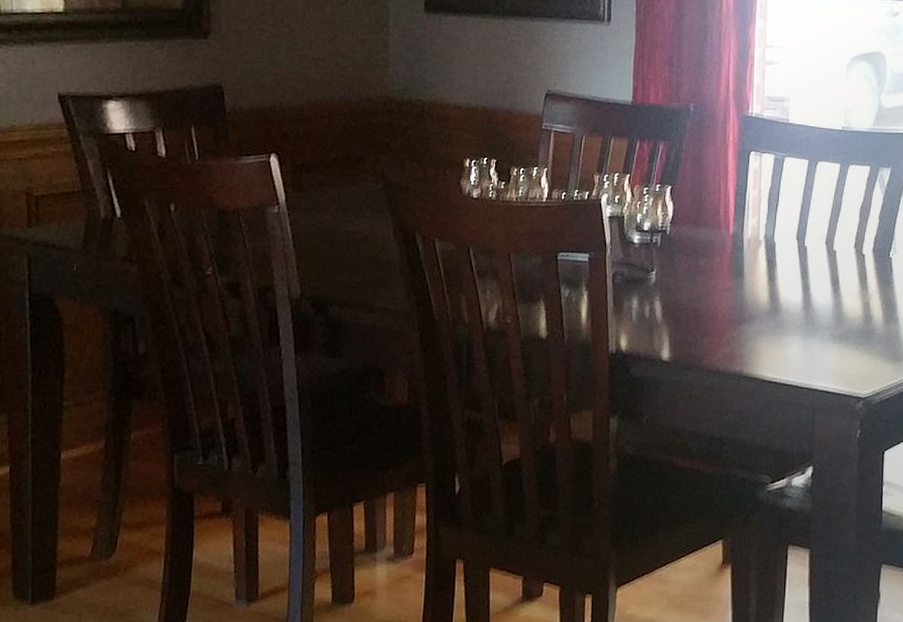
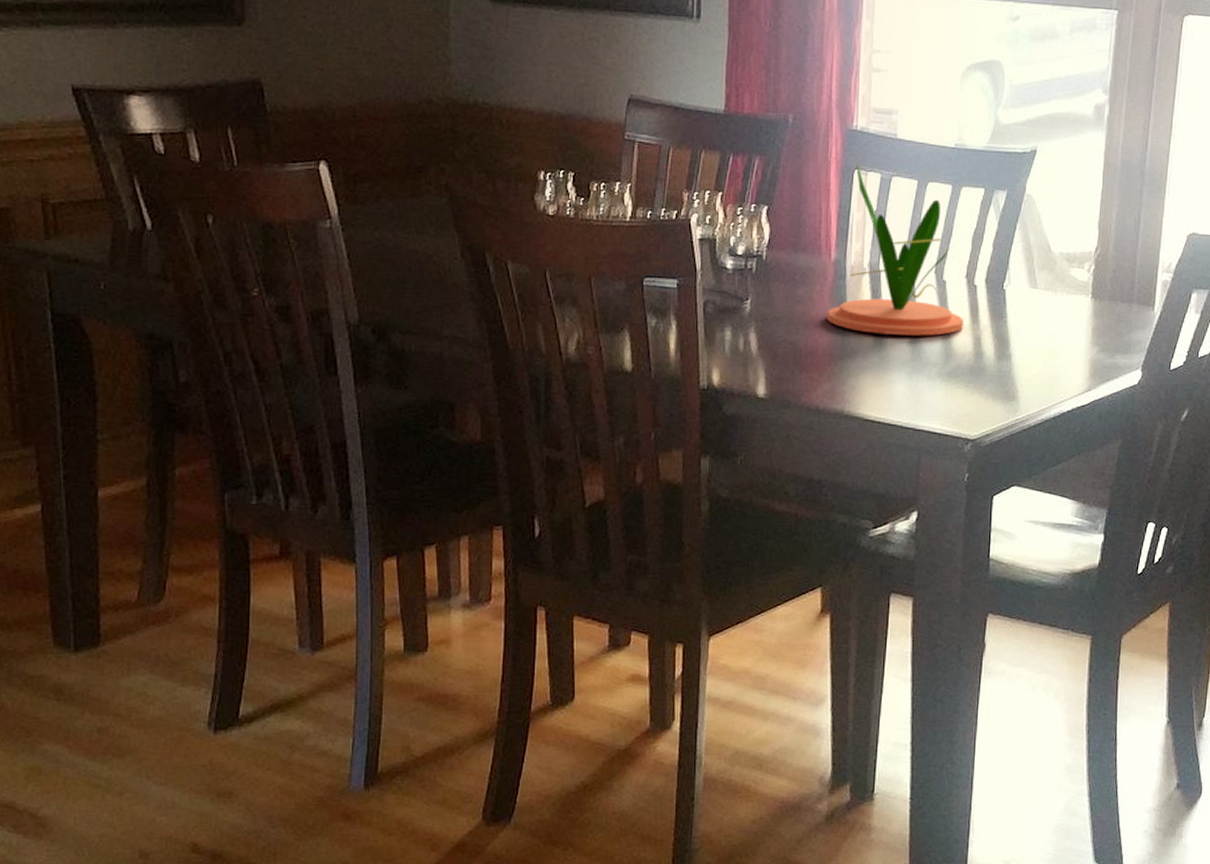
plant: none [726,147,854,302] -> present [827,164,964,336]

